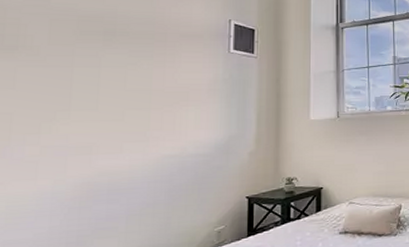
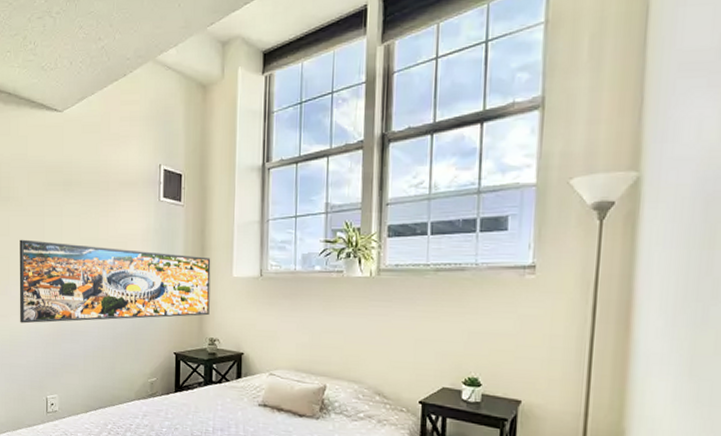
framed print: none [26,92,287,190] -> present [19,239,211,324]

